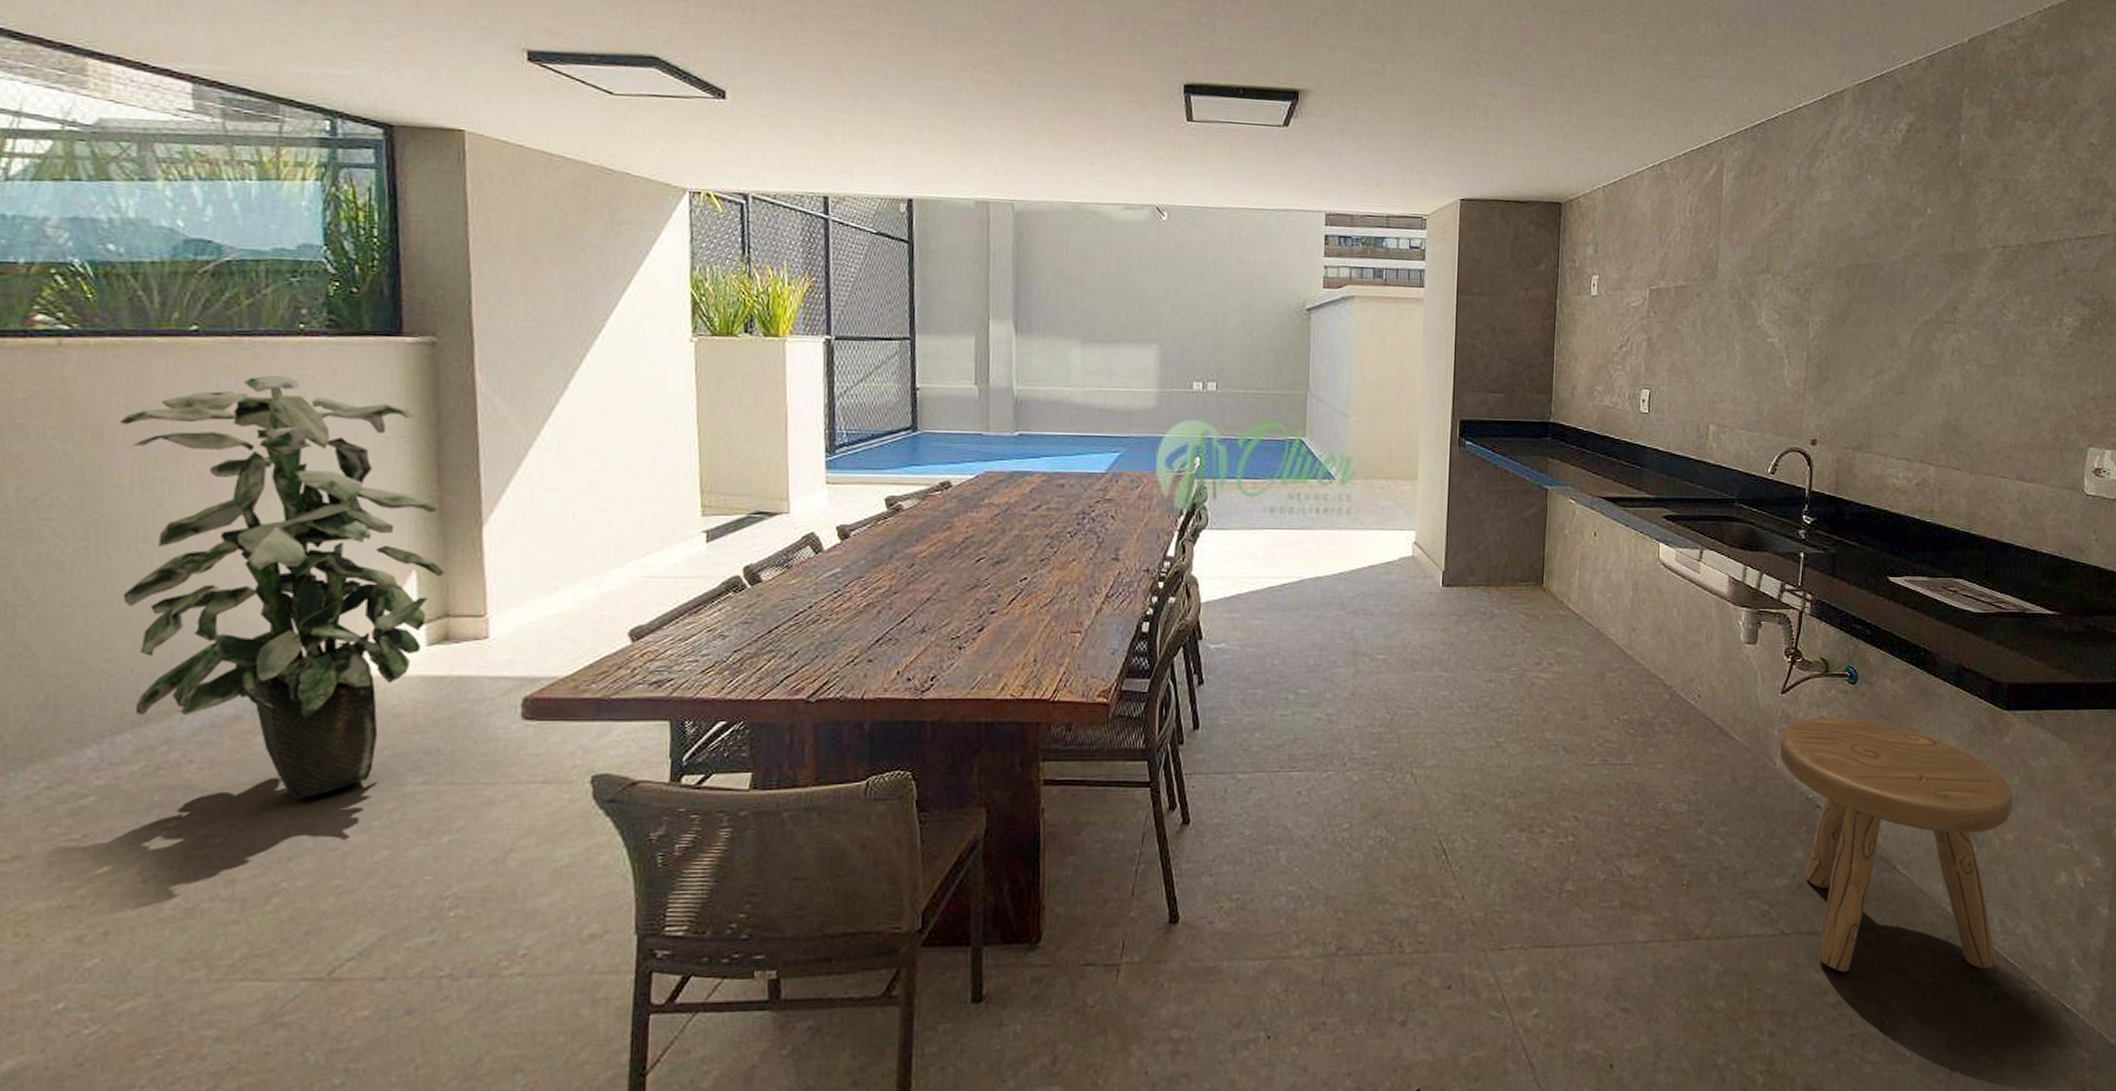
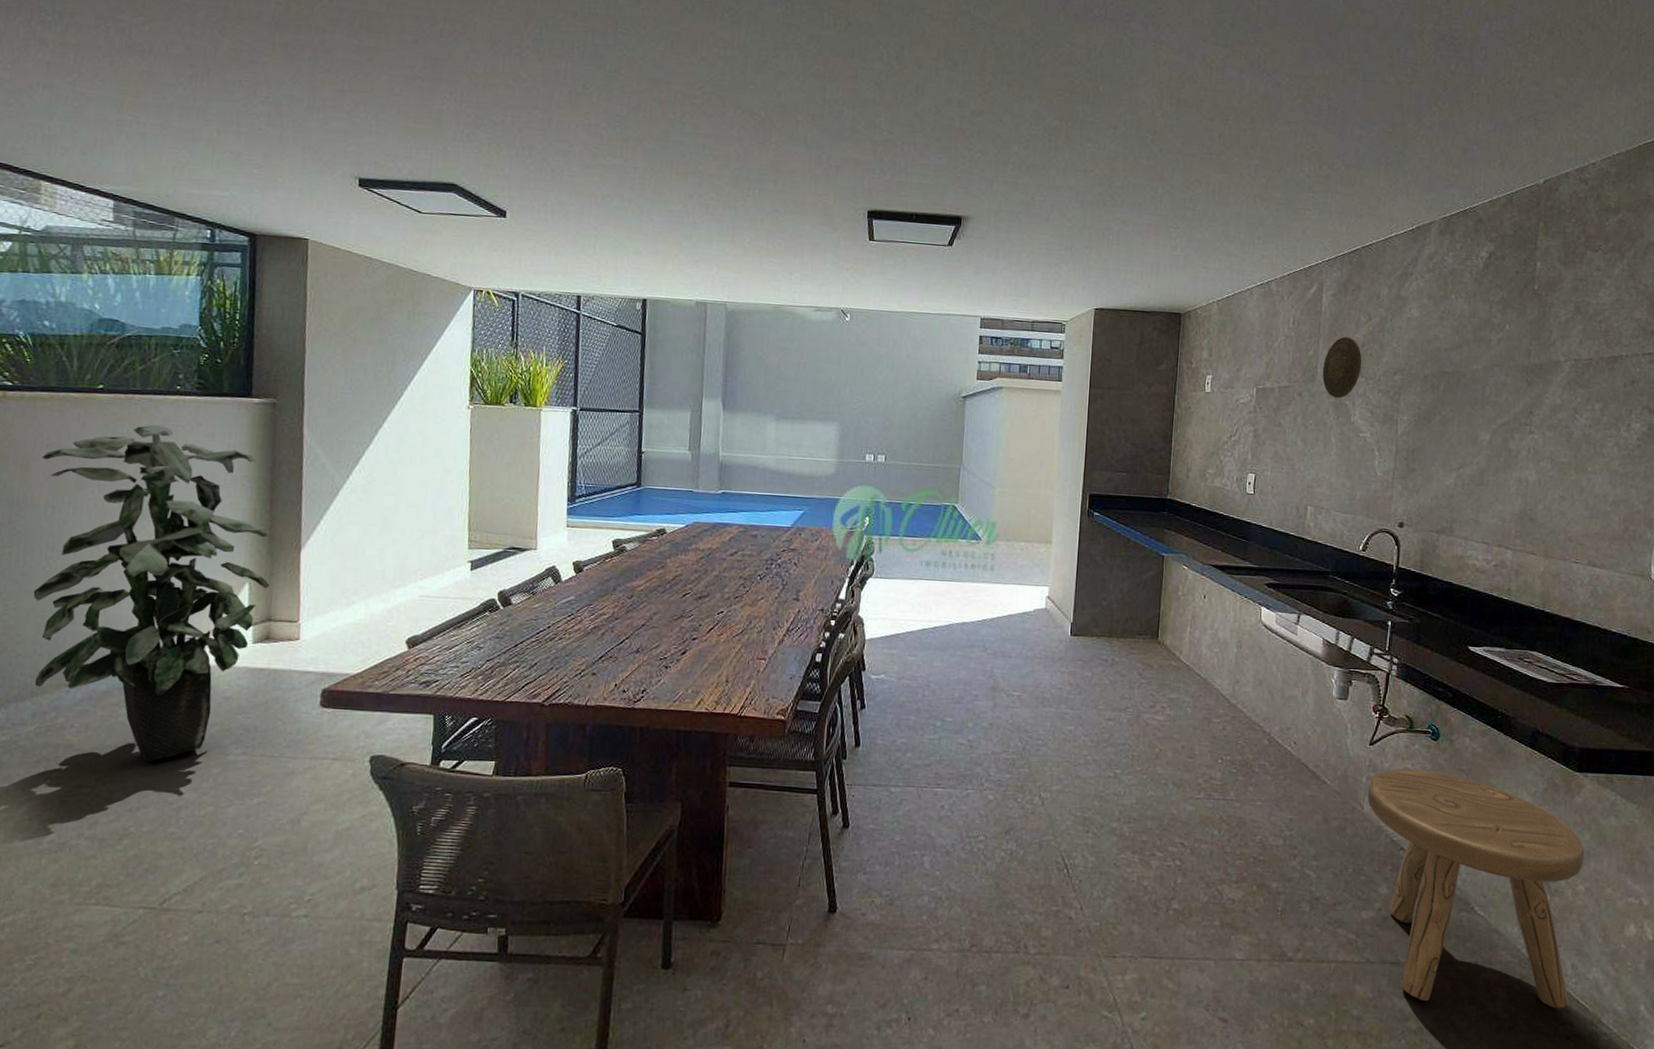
decorative plate: none [1724,226,1769,299] -> present [1322,336,1362,399]

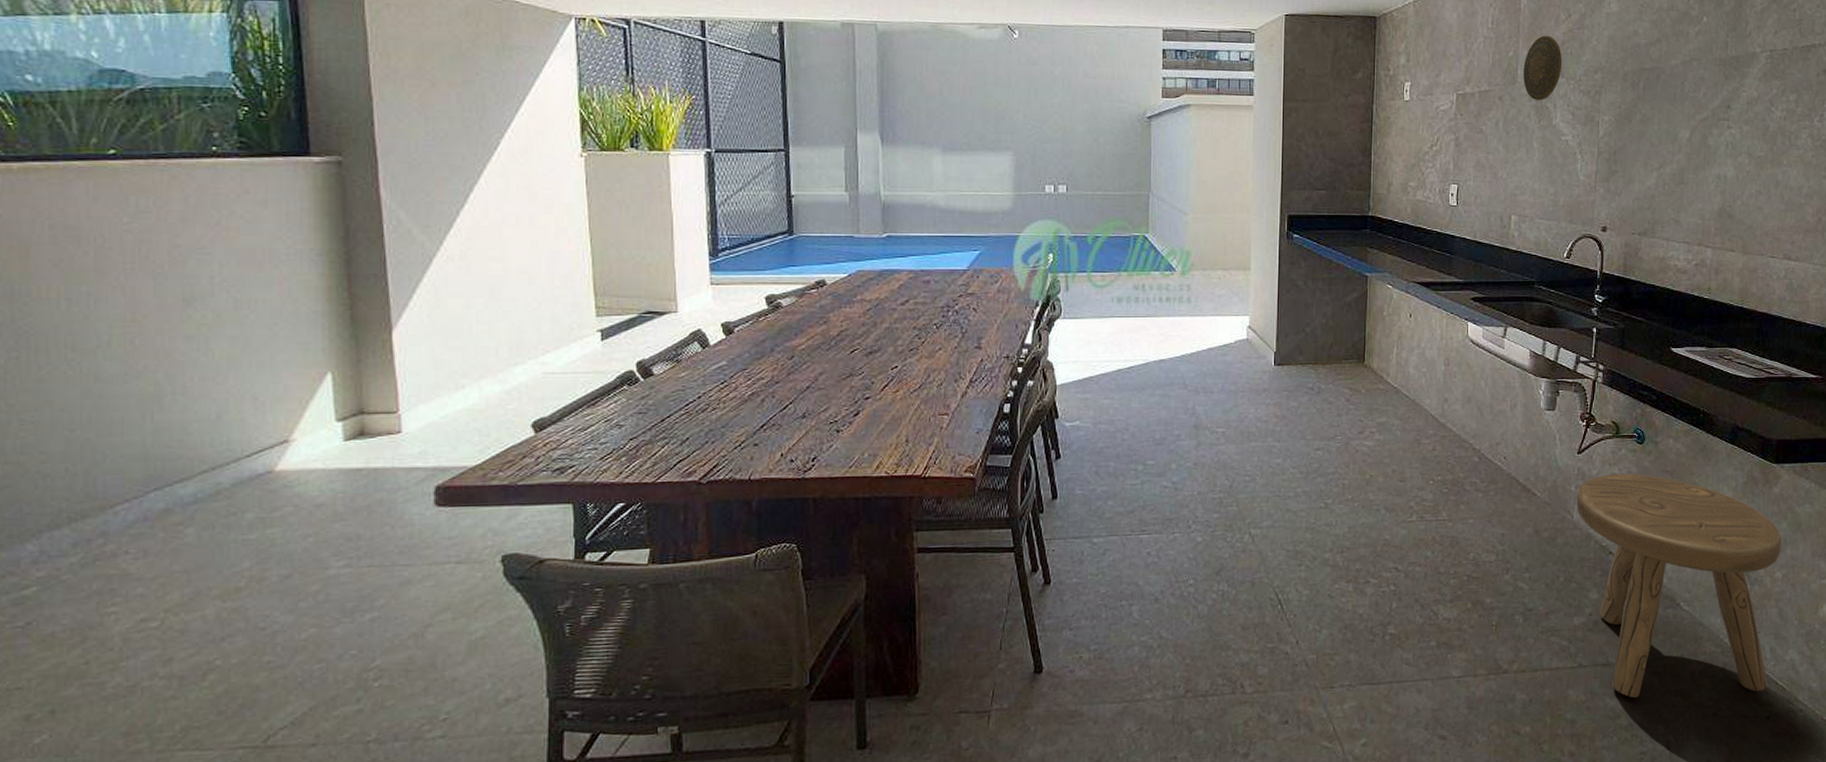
indoor plant: present [33,424,270,762] -> none [44,194,358,585]

